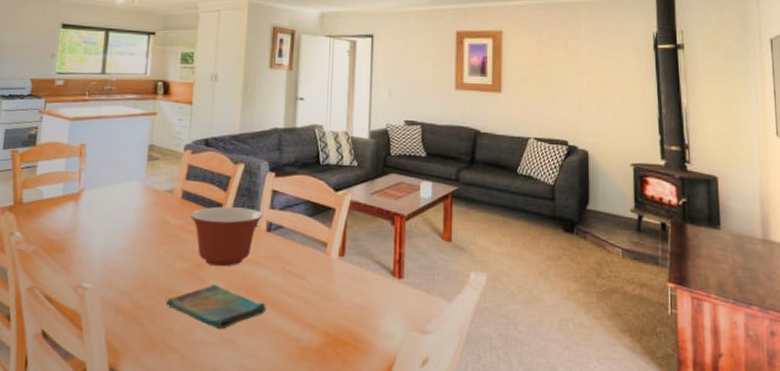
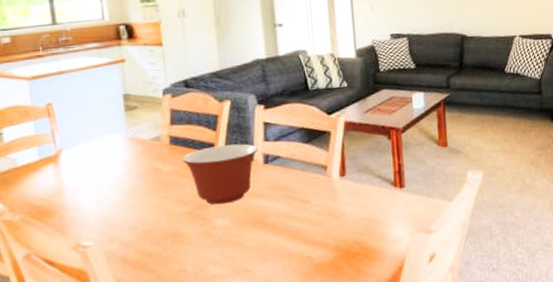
dish towel: present [165,285,267,330] -> none [173,222,276,263]

